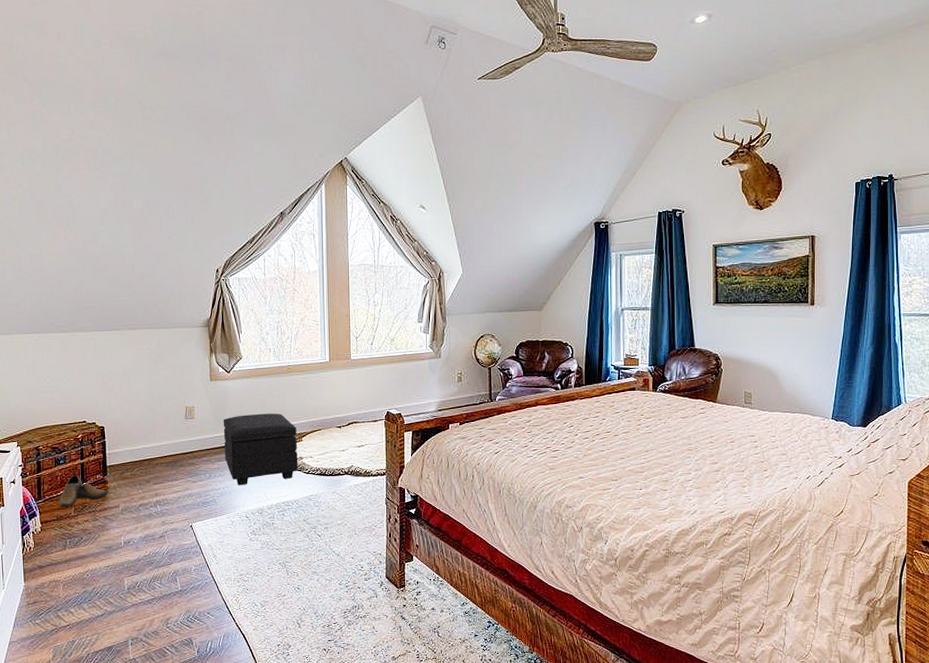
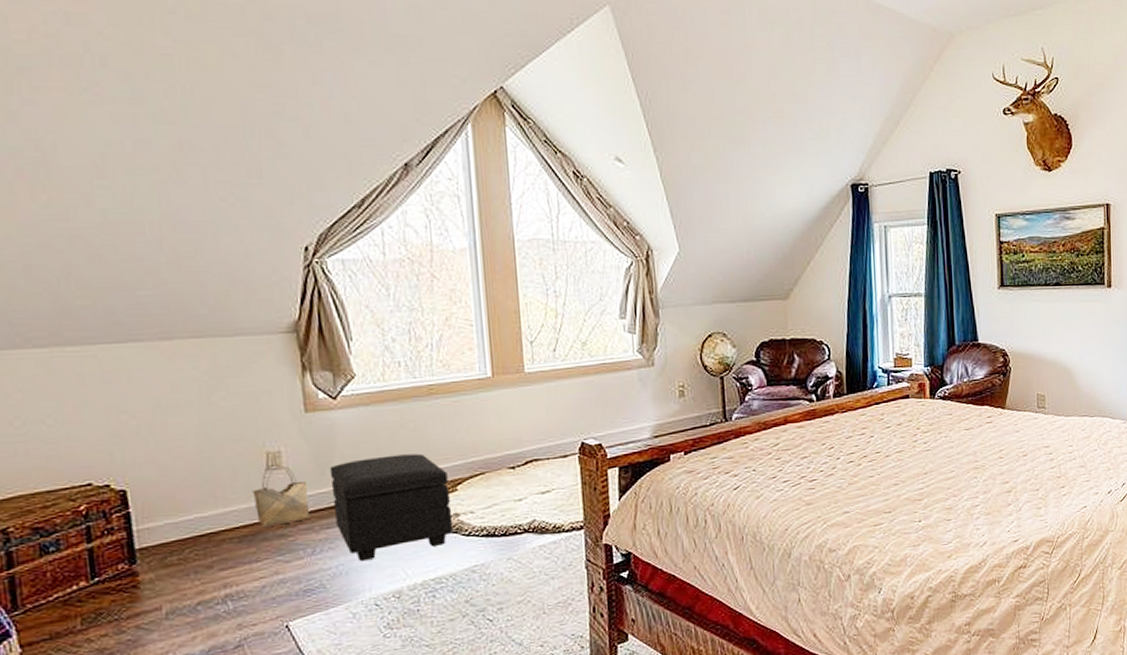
shoe: present [58,471,108,508] -> none [51,562,141,620]
woven basket: none [176,414,210,457] -> present [252,463,310,527]

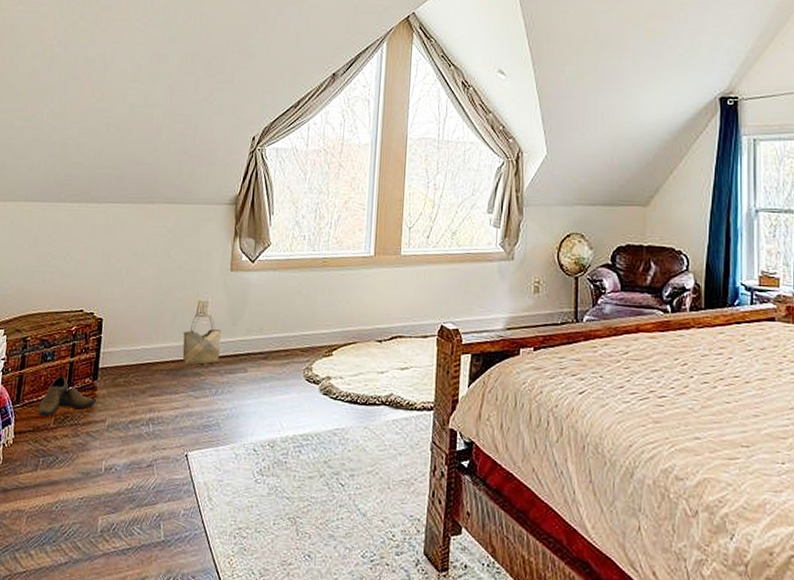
shoe: none [51,562,141,620] -> present [38,371,96,417]
footstool: present [329,453,454,562] -> none [236,316,327,408]

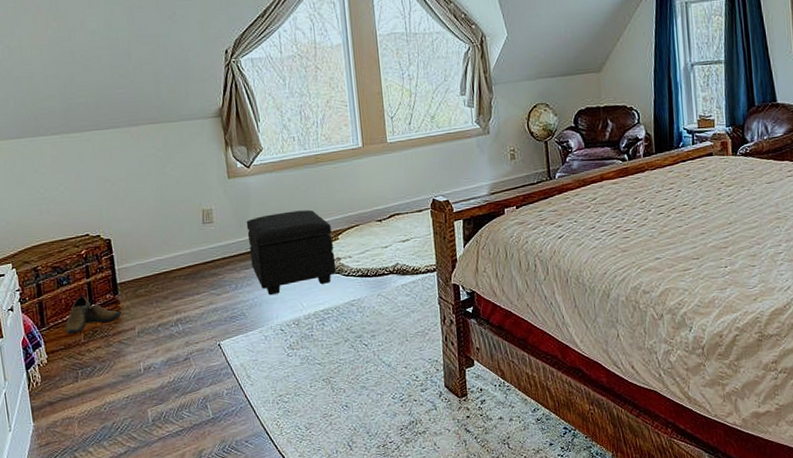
woven basket: present [182,311,221,365] -> none [193,218,234,267]
footstool: none [236,316,327,408] -> present [246,209,337,296]

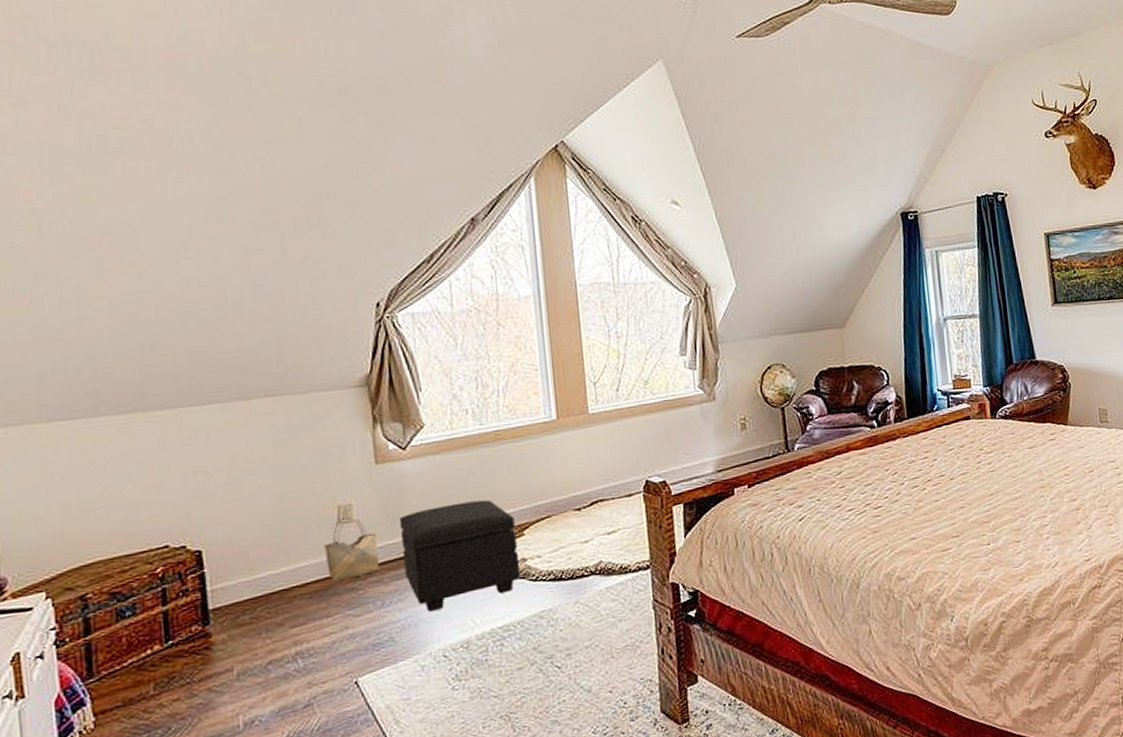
shoe: present [65,292,121,335] -> none [125,625,213,686]
woven basket: none [193,218,234,267] -> present [323,516,380,581]

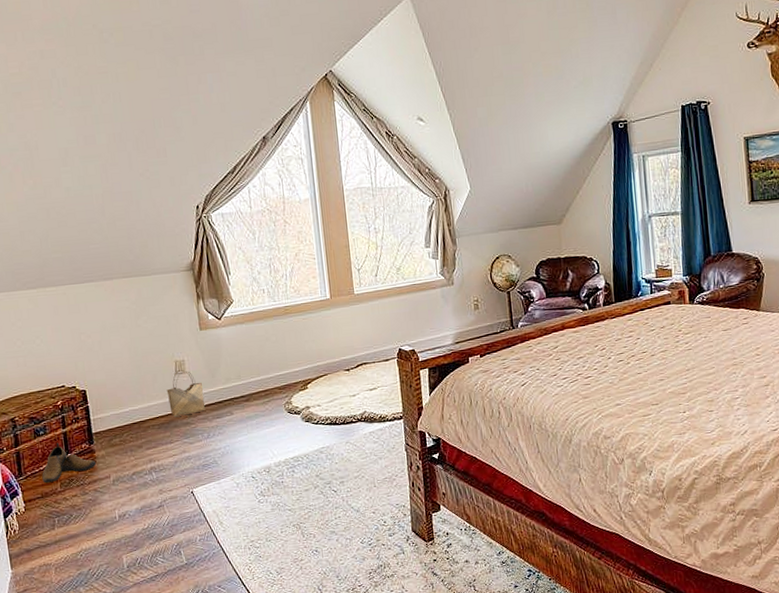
shoe: none [125,625,213,686] -> present [42,442,97,484]
footstool: present [399,499,521,612] -> none [217,360,306,444]

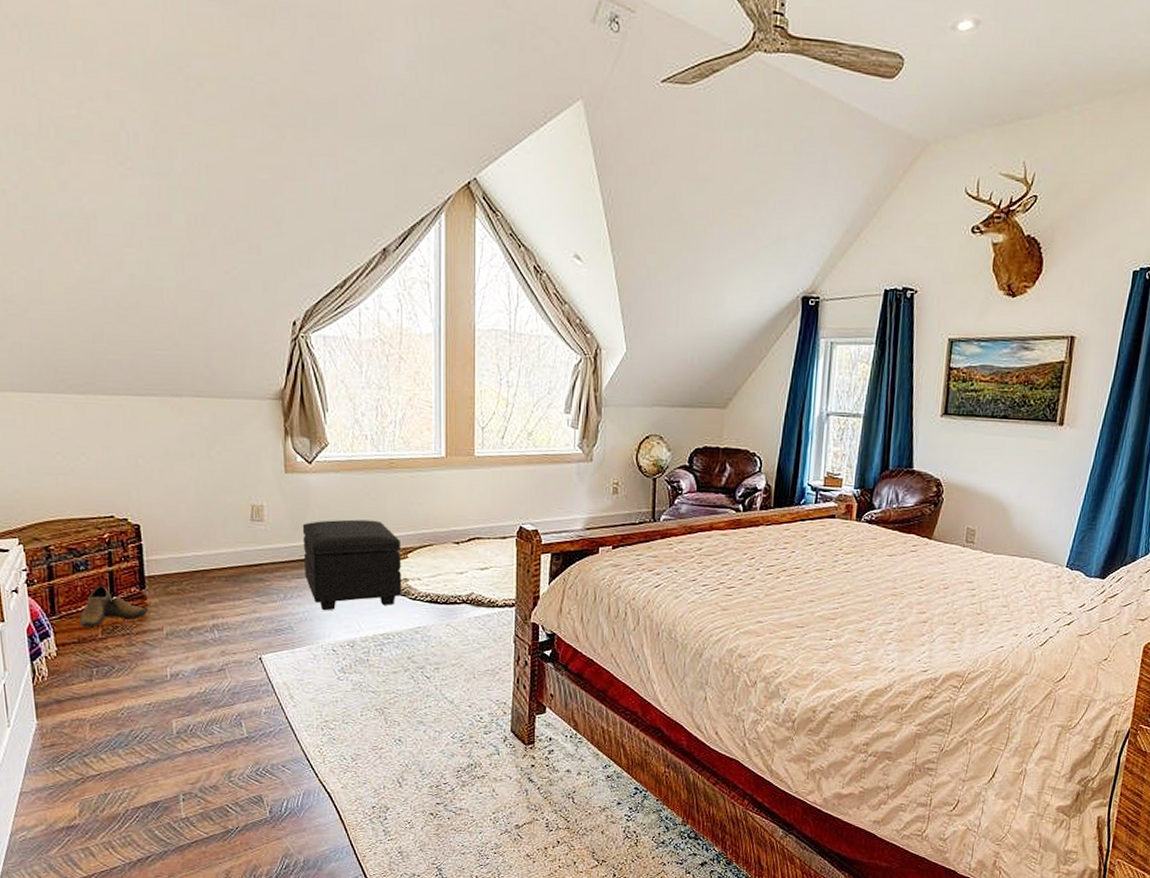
woven basket: present [166,369,206,417] -> none [238,515,284,570]
footstool: none [217,360,306,444] -> present [302,519,402,611]

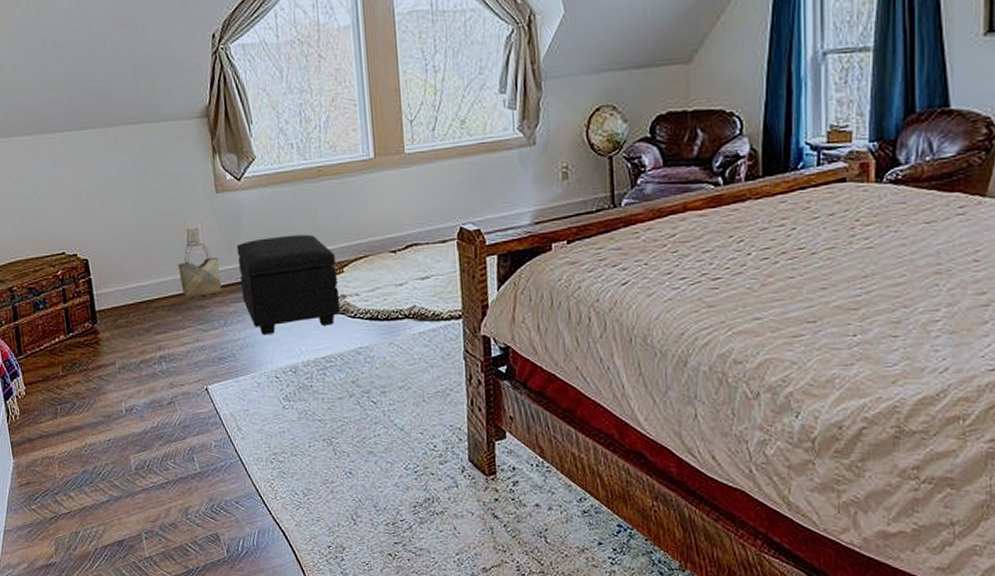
shoe: present [80,581,148,628] -> none [42,318,101,365]
woven basket: none [238,515,284,570] -> present [177,240,222,297]

